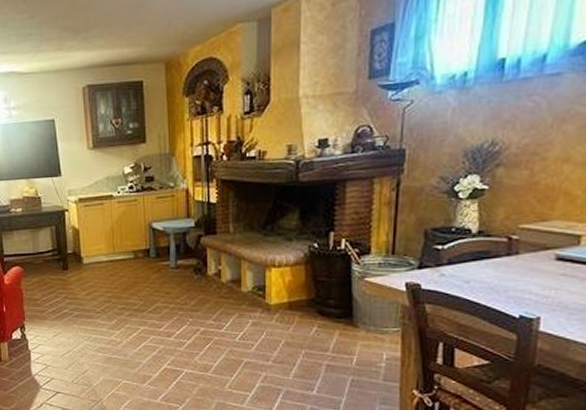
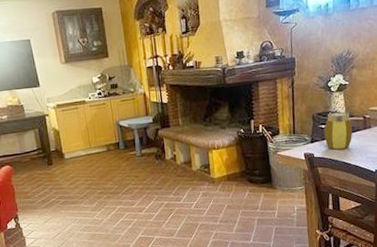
jar: none [441,228,489,283] -> present [324,112,353,150]

